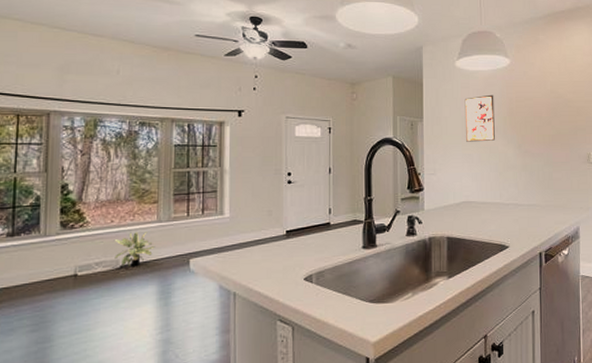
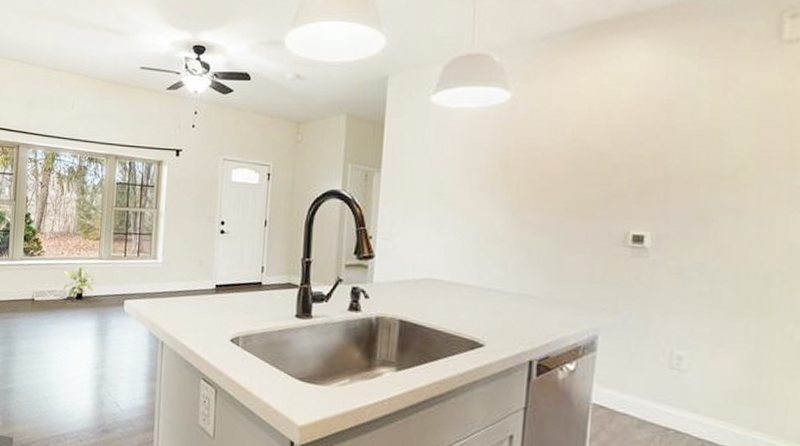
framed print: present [464,94,495,142] -> none [436,140,482,204]

